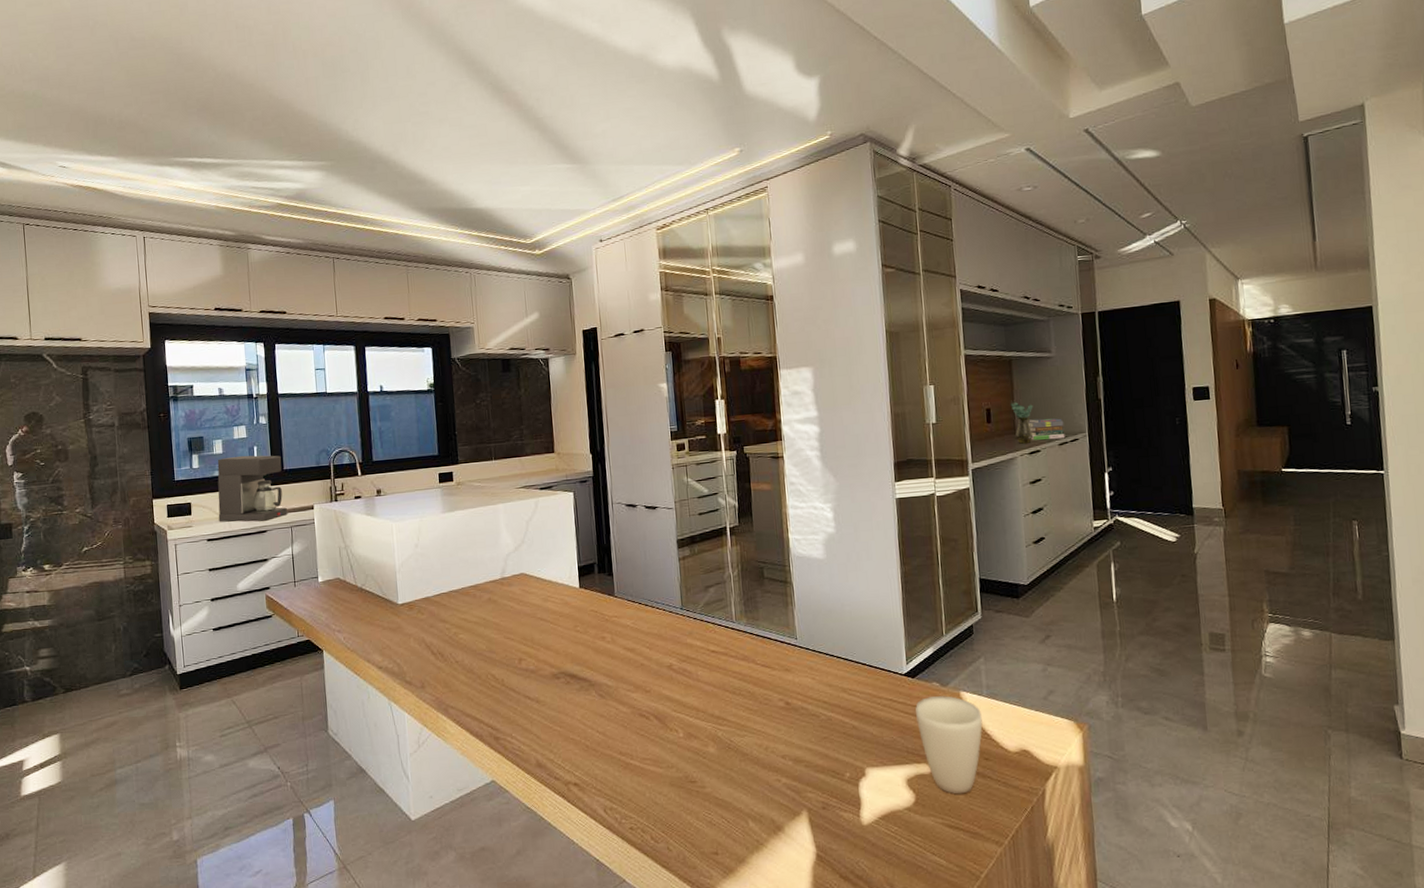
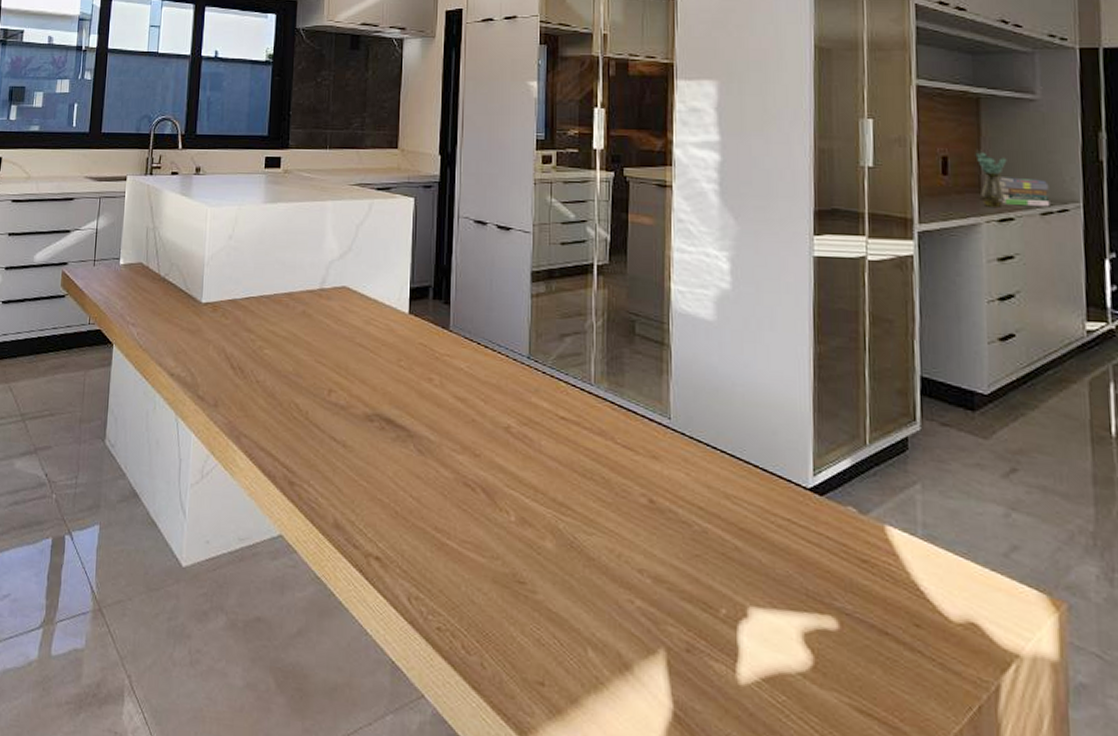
coffee maker: present [217,455,287,522] -> none [27,112,101,189]
cup: present [915,696,983,794] -> none [820,525,914,669]

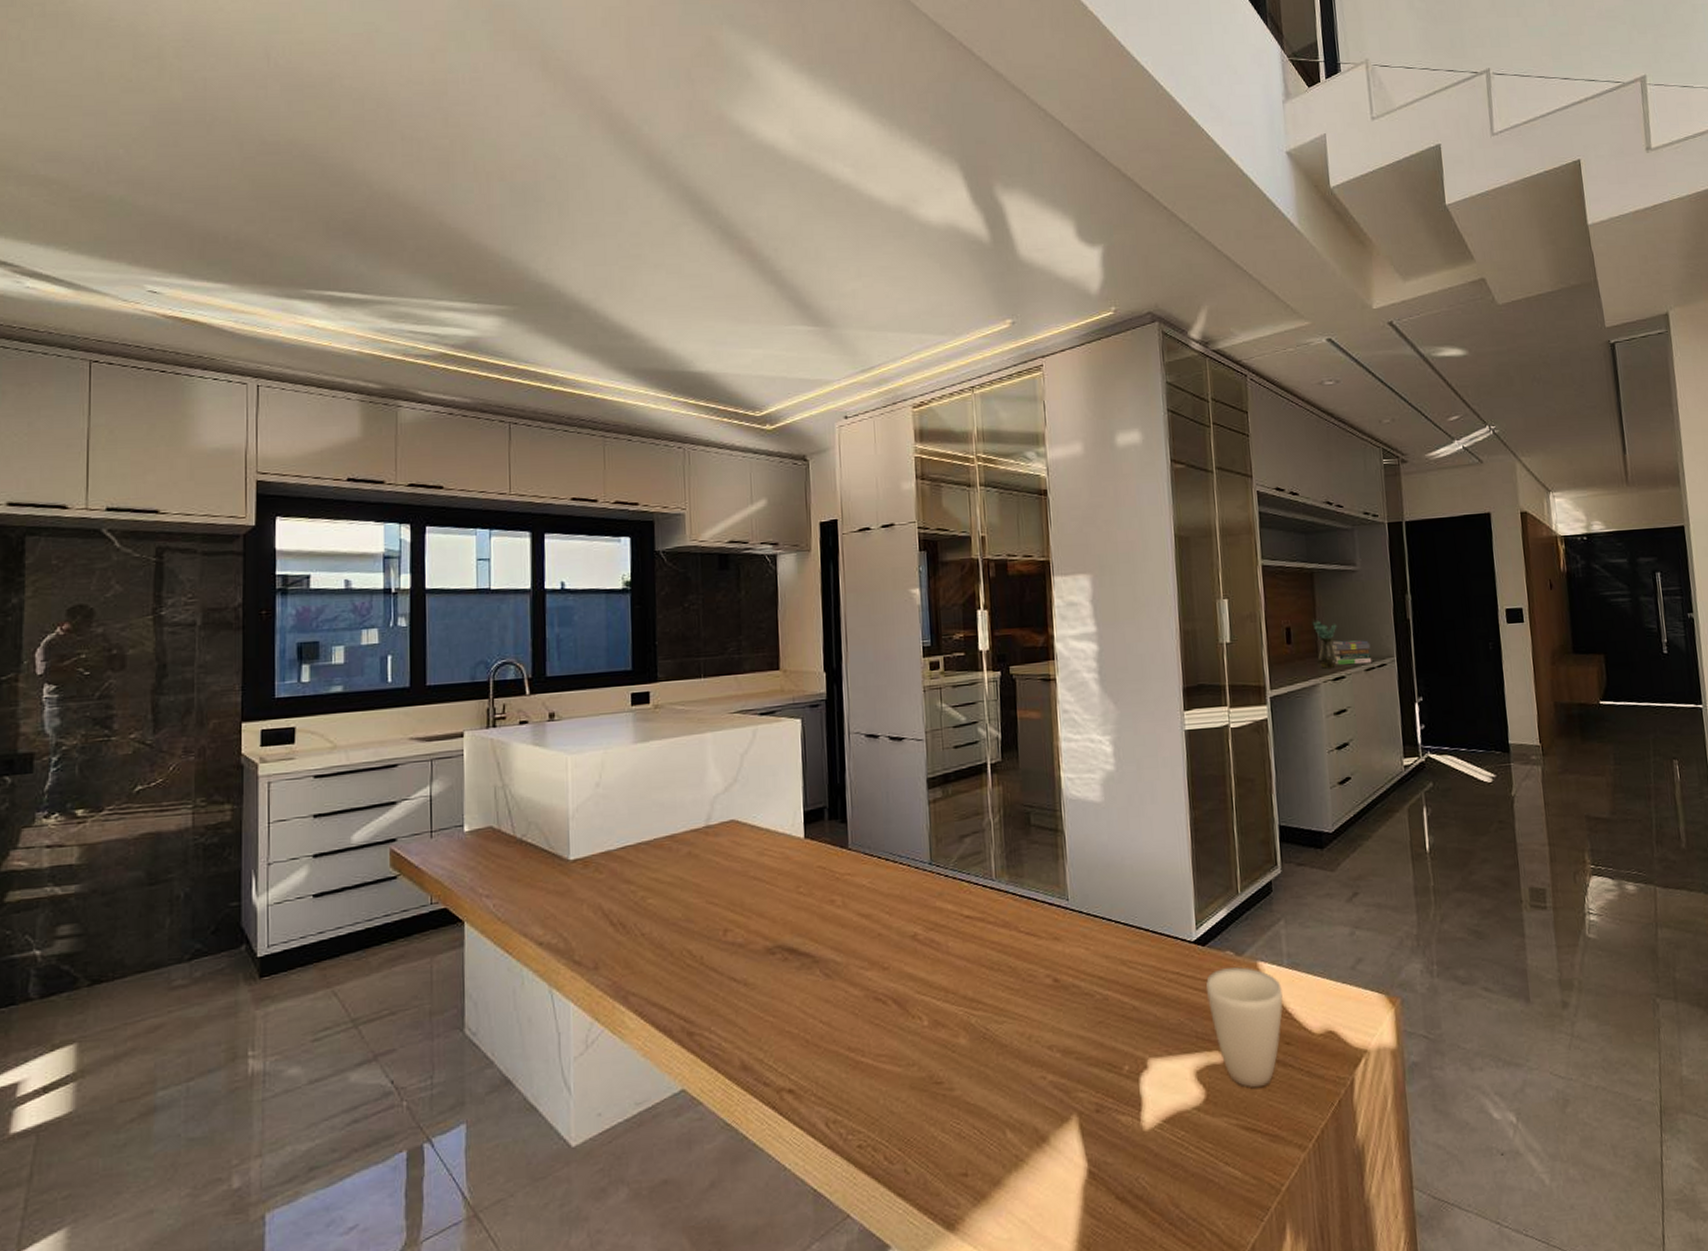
cup: none [820,525,914,669] -> present [1205,967,1283,1088]

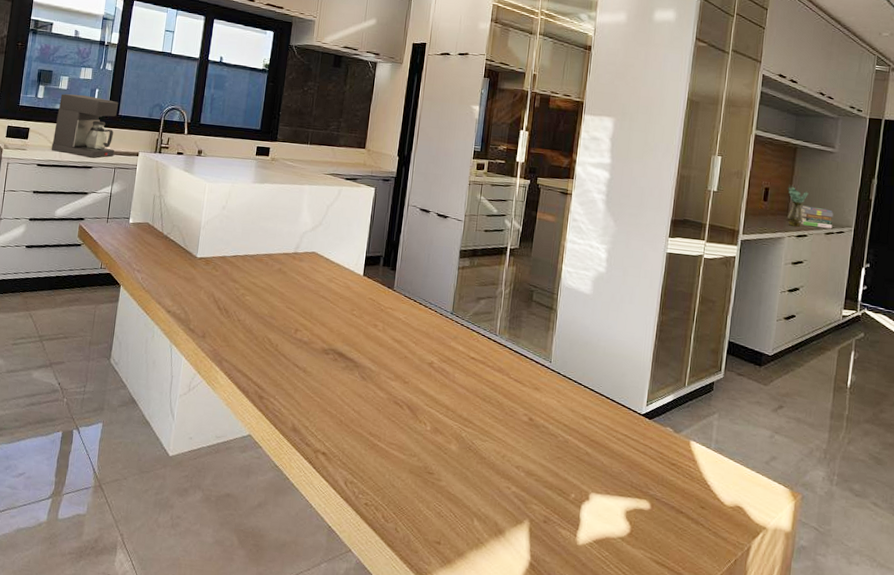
coffee maker: none [332,666,427,754] -> present [51,93,119,159]
cup: present [1205,967,1283,1088] -> none [645,439,706,535]

